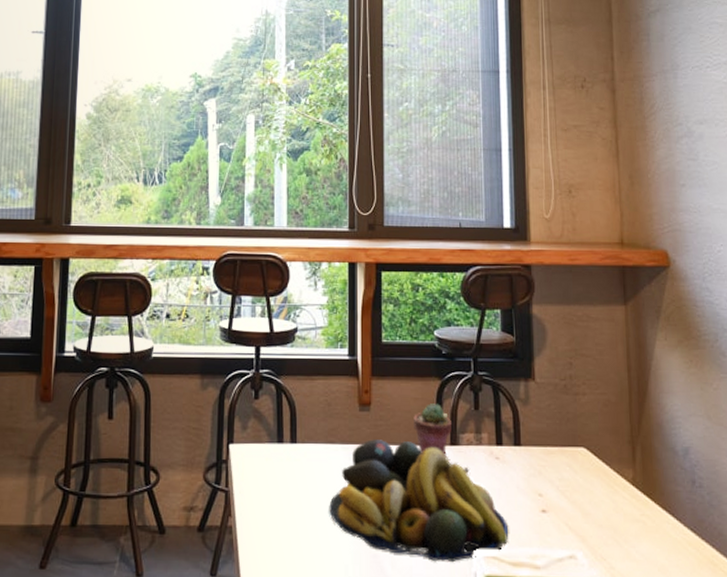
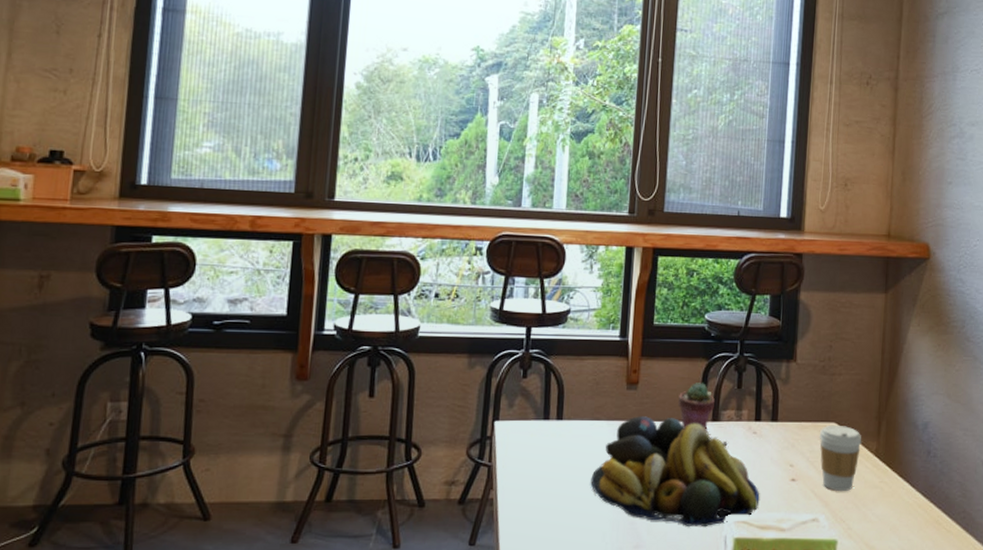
coffee cup: none [567,449,616,526] -> present [819,424,862,492]

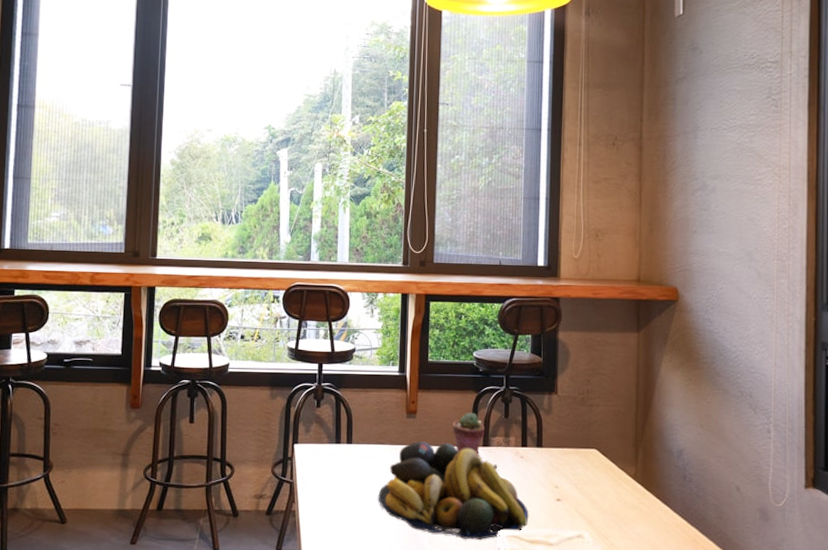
coffee cup: present [819,424,862,492] -> none [581,451,621,512]

